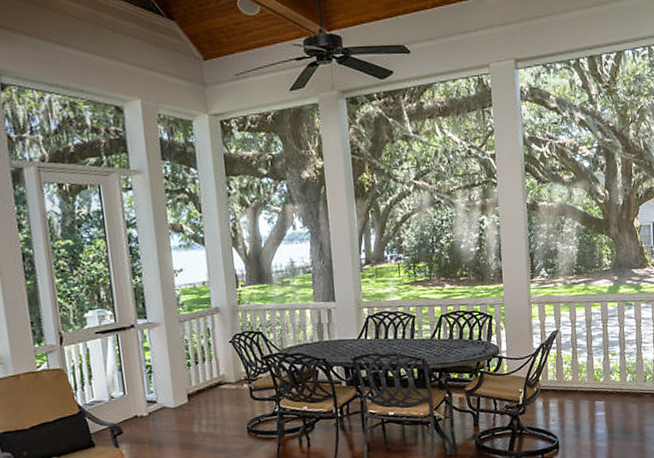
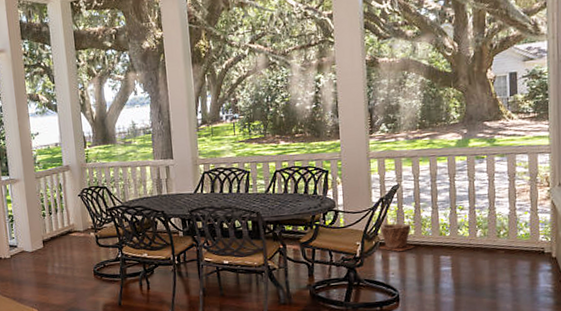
plant pot: none [540,369,573,398] -> present [378,223,415,251]

